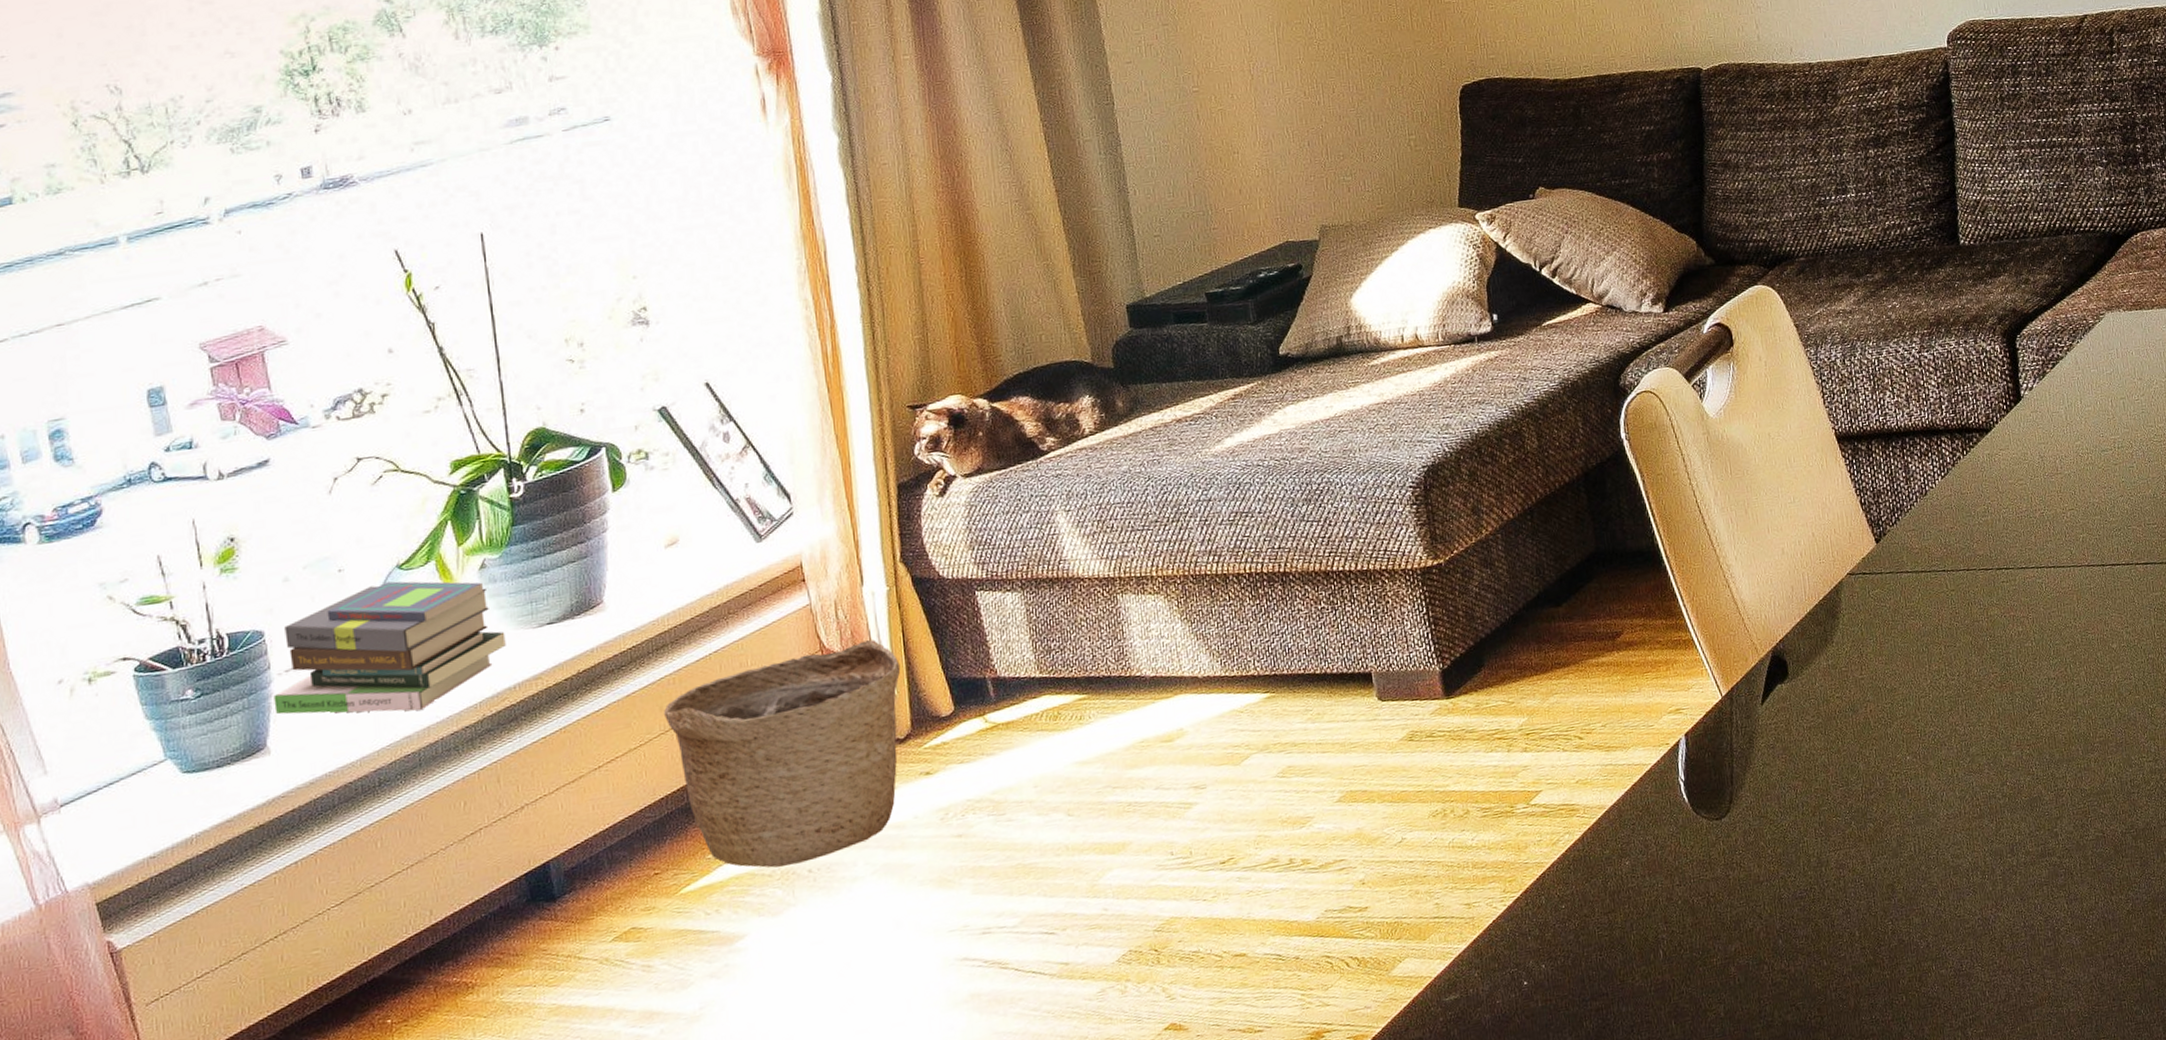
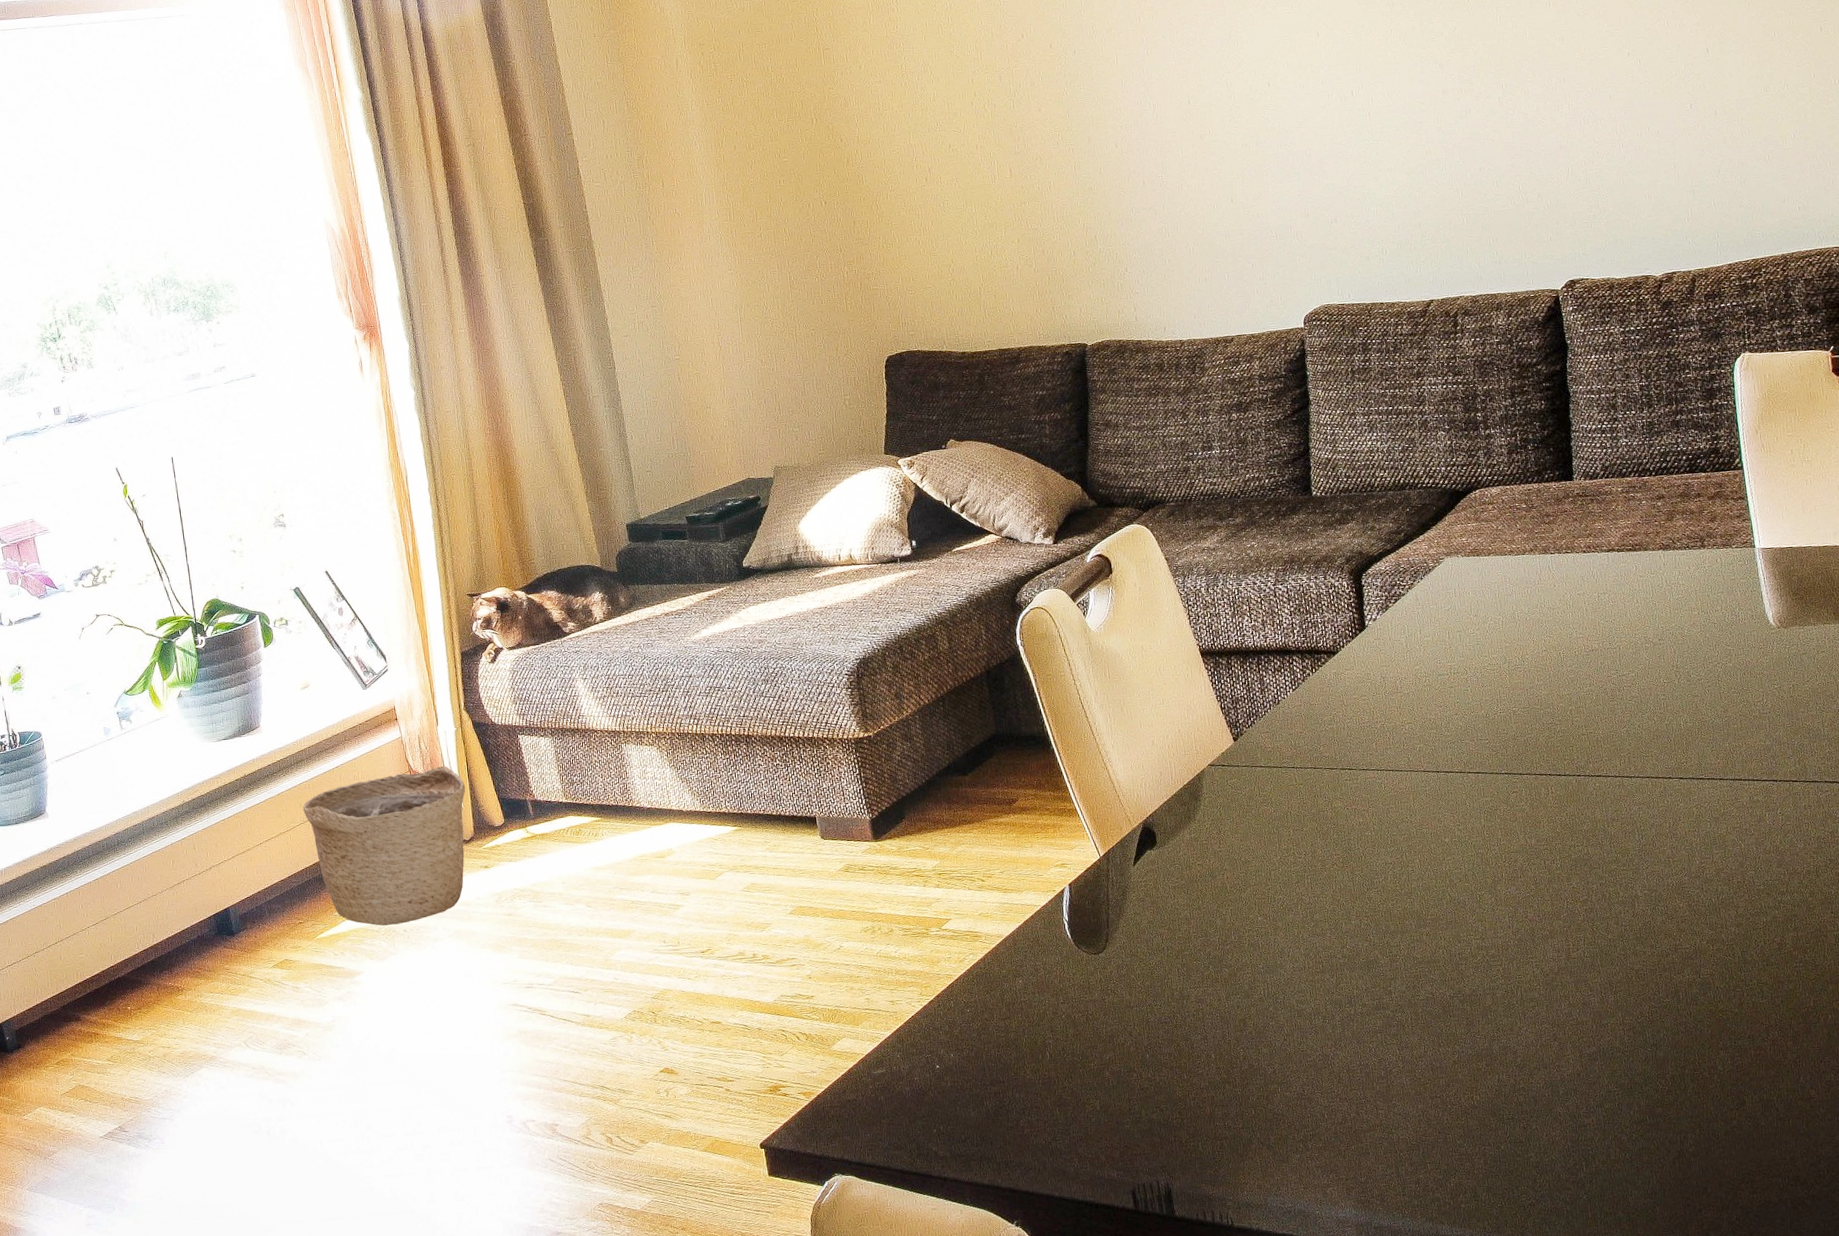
books: present [274,581,506,715] -> none [49,703,197,795]

